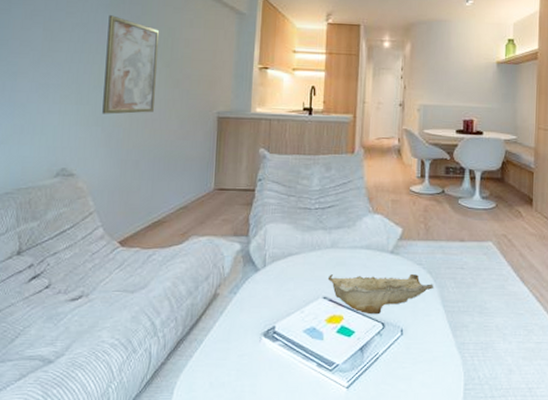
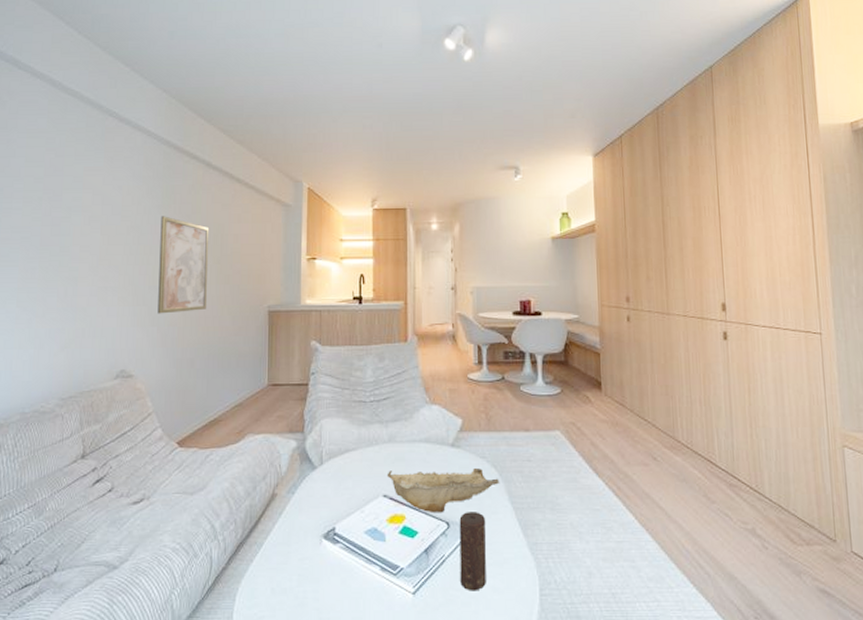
candle: none [392,314,419,386] -> present [459,512,487,591]

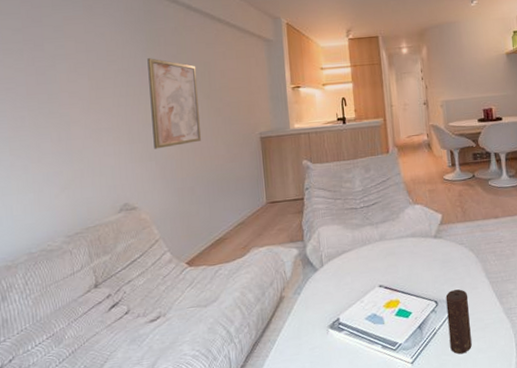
decorative bowl: present [387,469,500,513] -> none [380,253,478,295]

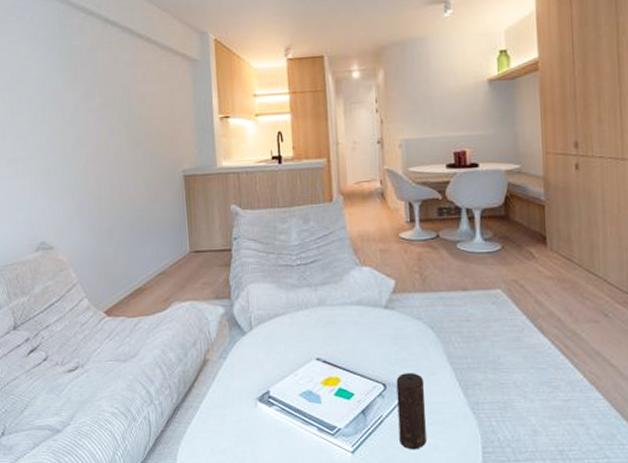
wall art: present [147,58,201,149] -> none [63,79,119,184]

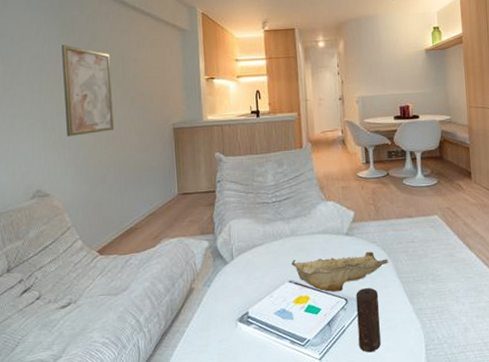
wall art: none [63,79,119,184] -> present [61,45,114,137]
decorative bowl: none [318,330,438,375] -> present [291,252,389,292]

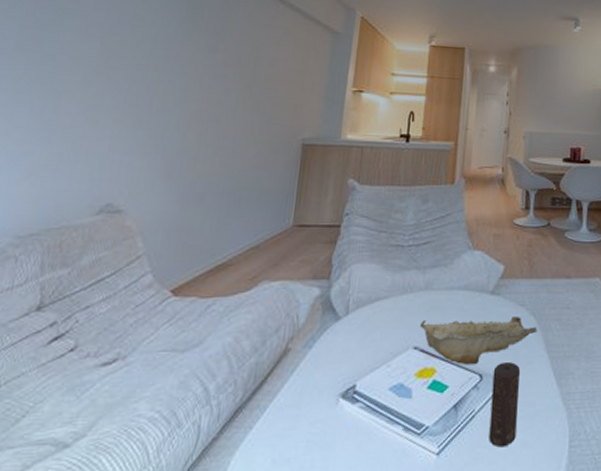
wall art: present [61,45,114,137] -> none [164,30,242,141]

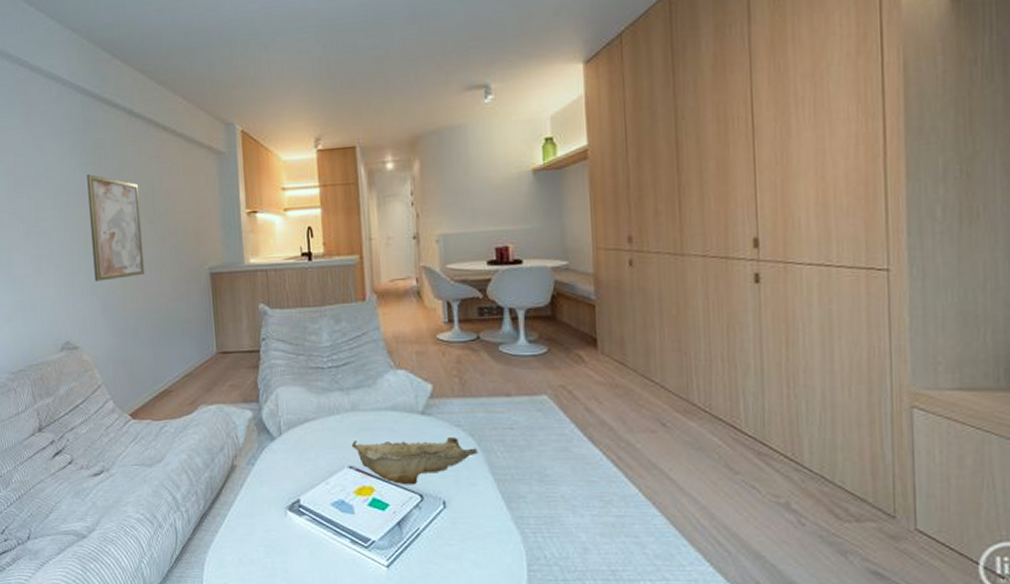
wall art: none [164,30,242,141] -> present [87,174,144,282]
candle: present [489,362,521,448] -> none [434,484,467,566]

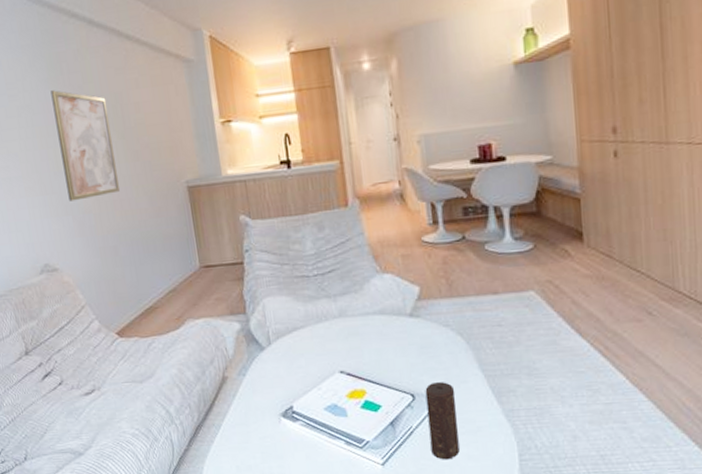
decorative bowl: present [351,438,479,485] -> none [341,337,468,386]
candle: none [434,484,467,566] -> present [425,382,460,460]

